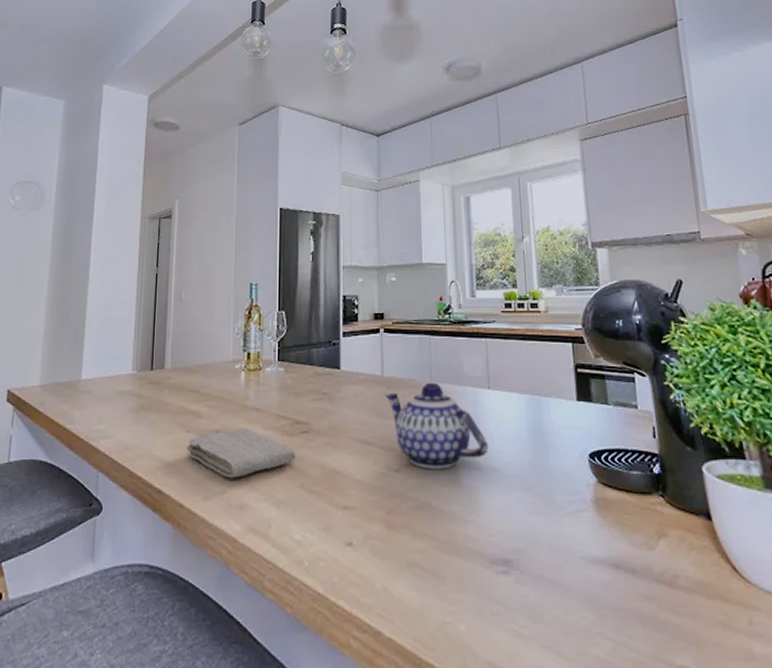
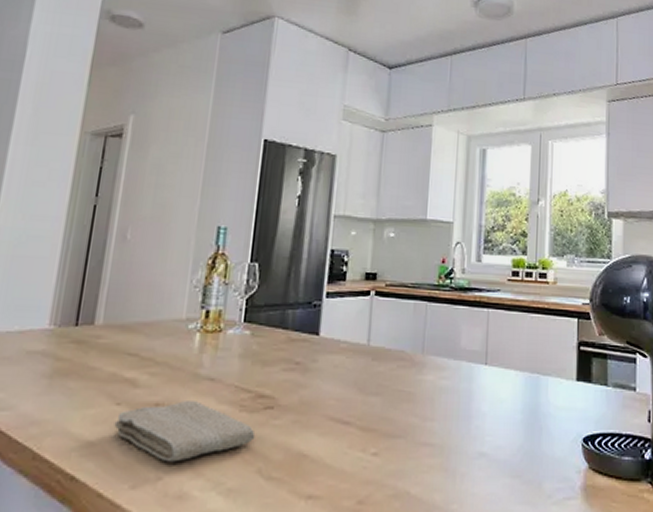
teapot: present [384,382,489,469] -> none [368,354,479,453]

